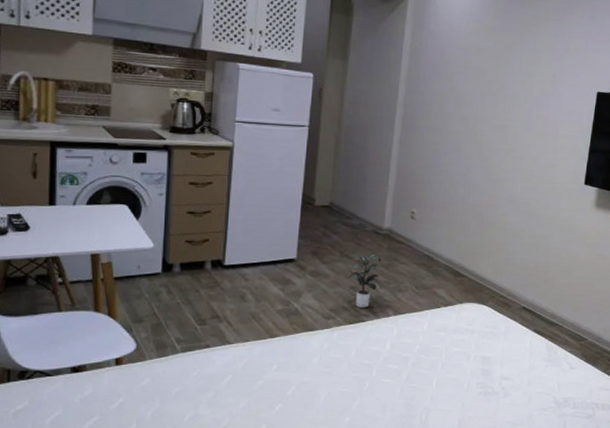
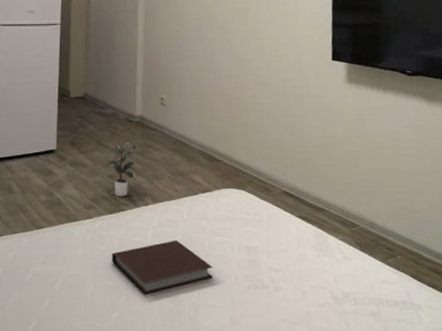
notebook: none [348,350,448,400] -> present [112,240,213,294]

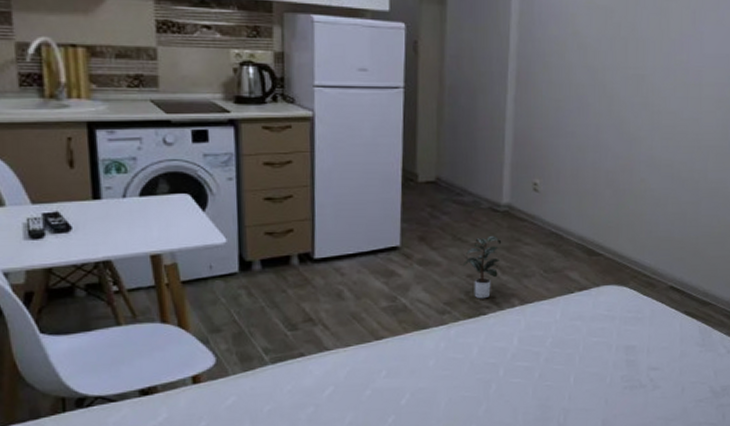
notebook: present [112,240,213,294] -> none [470,343,587,403]

